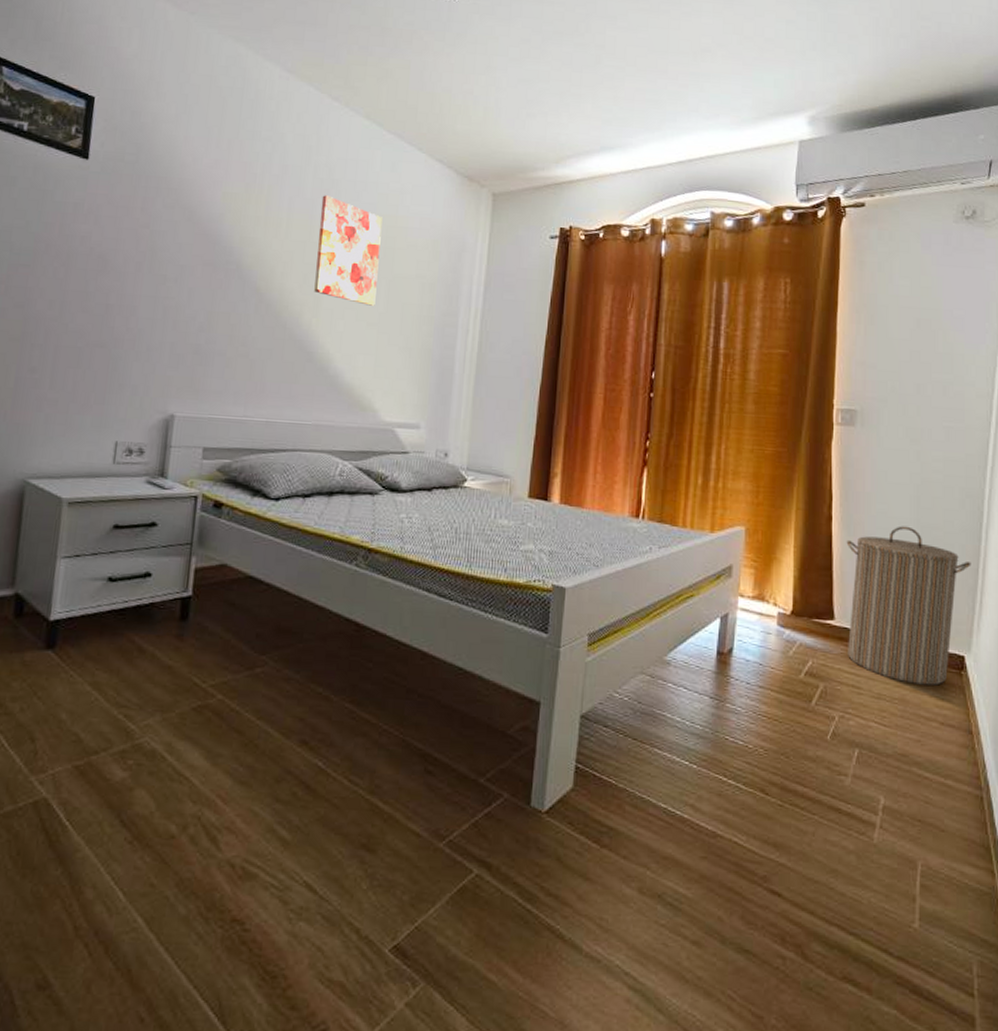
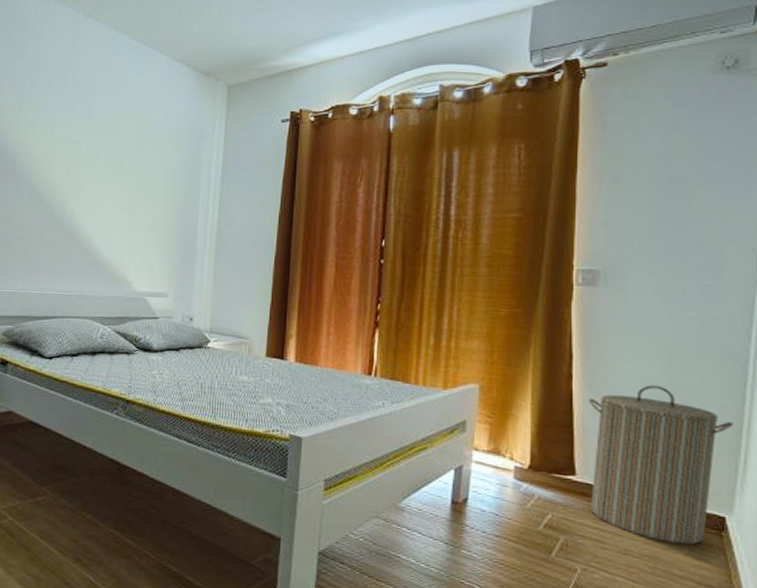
wall art: present [314,195,383,306] -> none [75,99,131,192]

